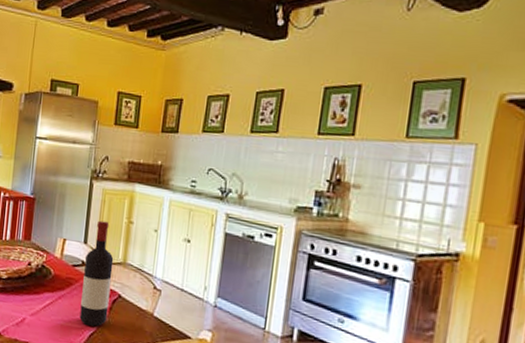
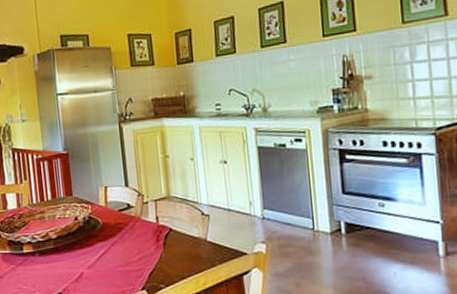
wine bottle: present [79,220,114,327] -> none [130,161,164,265]

